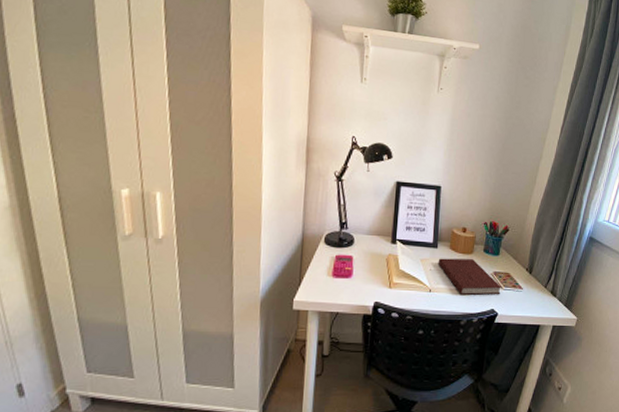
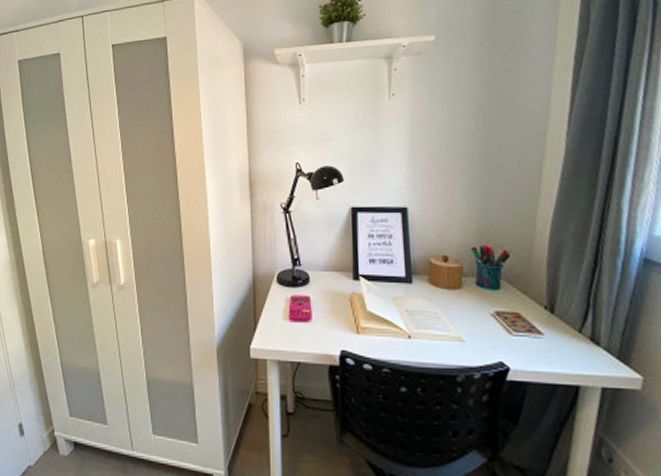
notebook: present [438,258,502,295] -> none [415,295,511,343]

